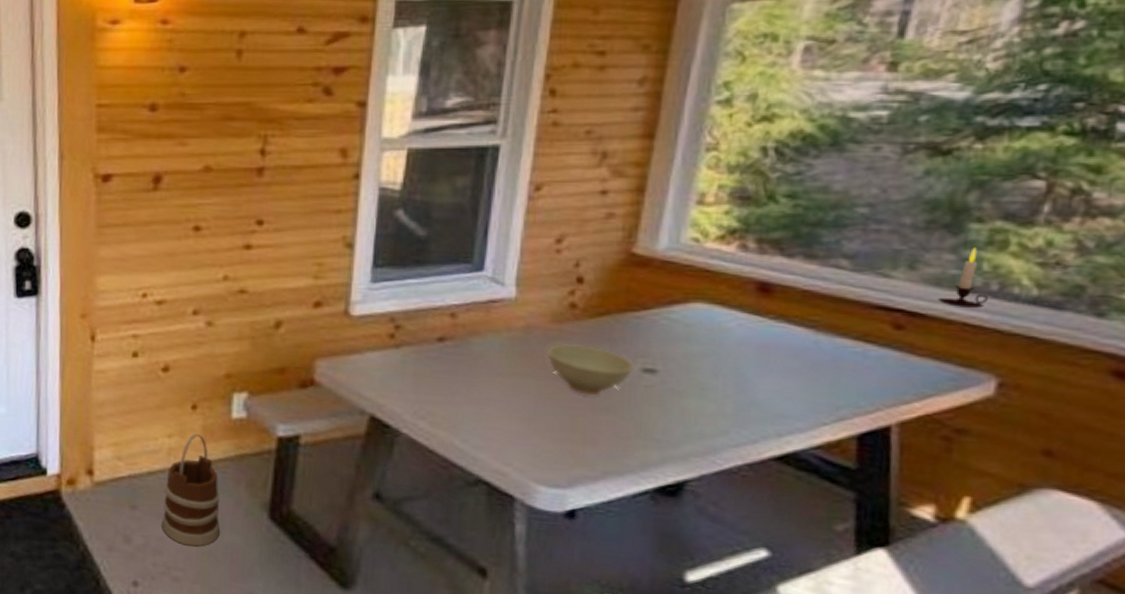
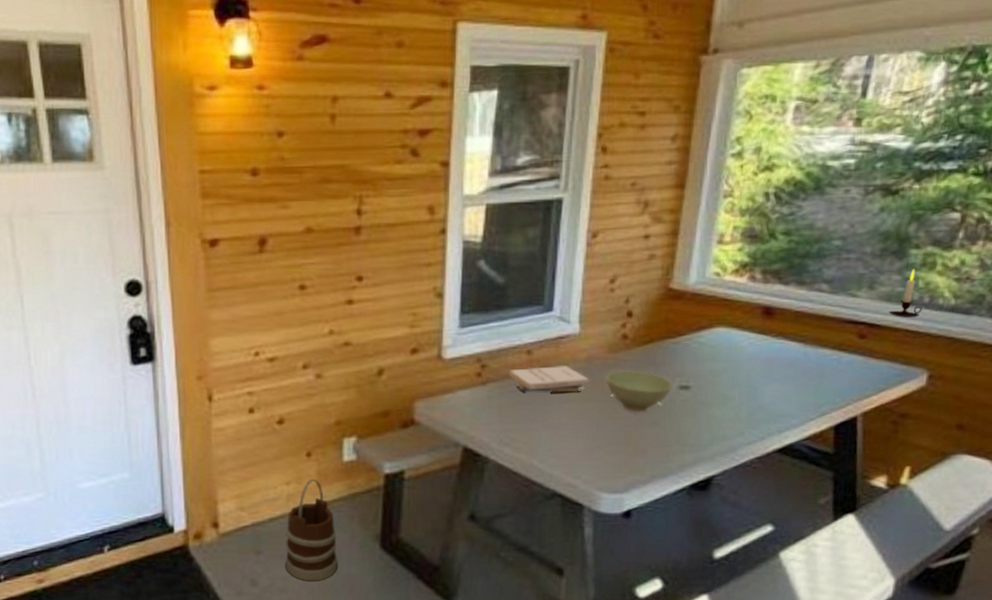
books: none [427,333,527,365] -> present [508,366,590,393]

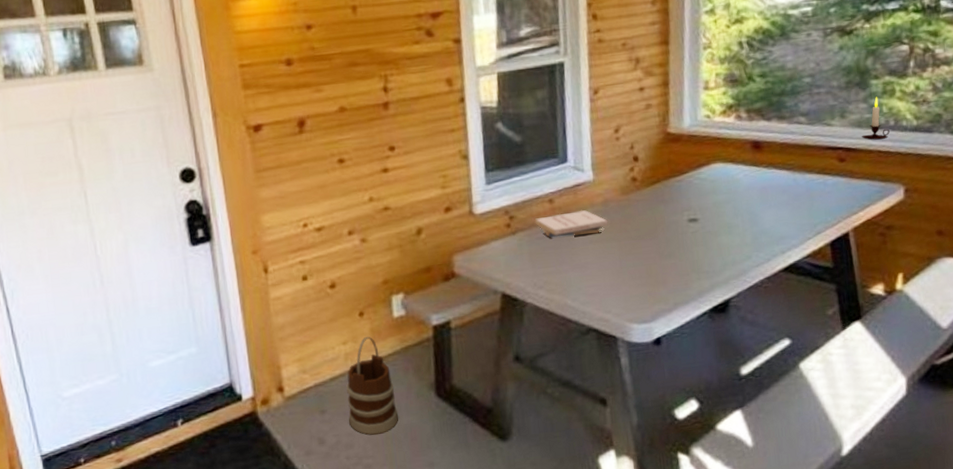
bowl: present [606,370,673,413] -> none [622,209,683,247]

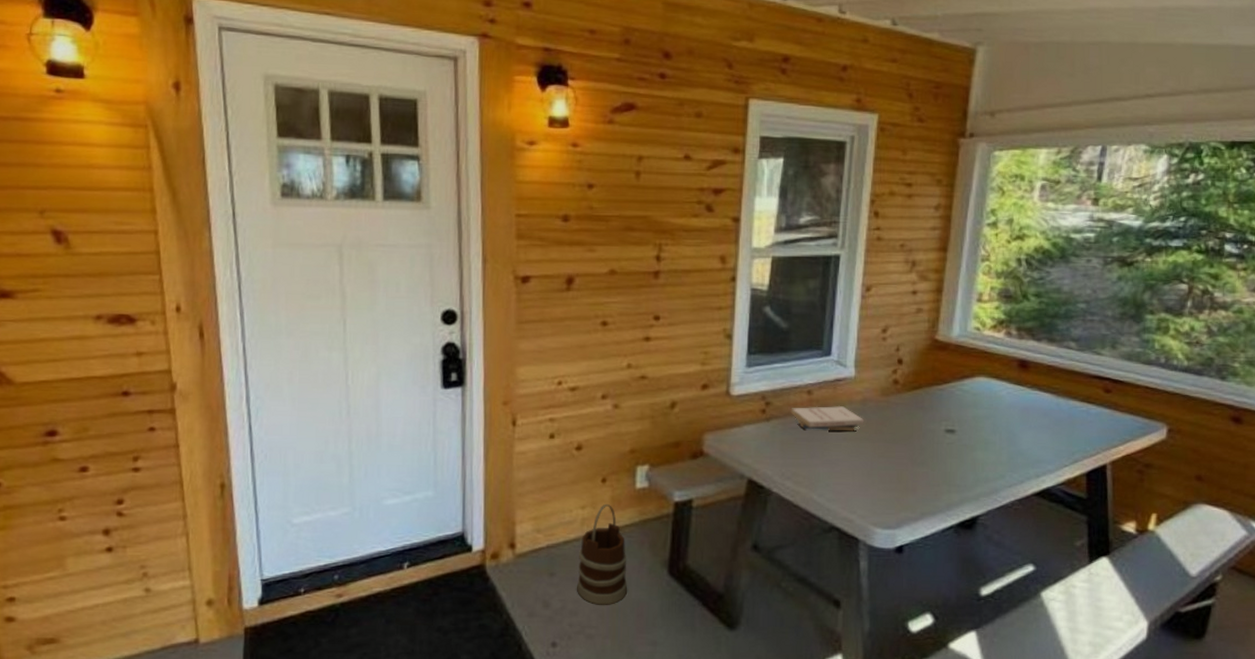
candle: present [861,97,890,141] -> none [1130,332,1159,377]

